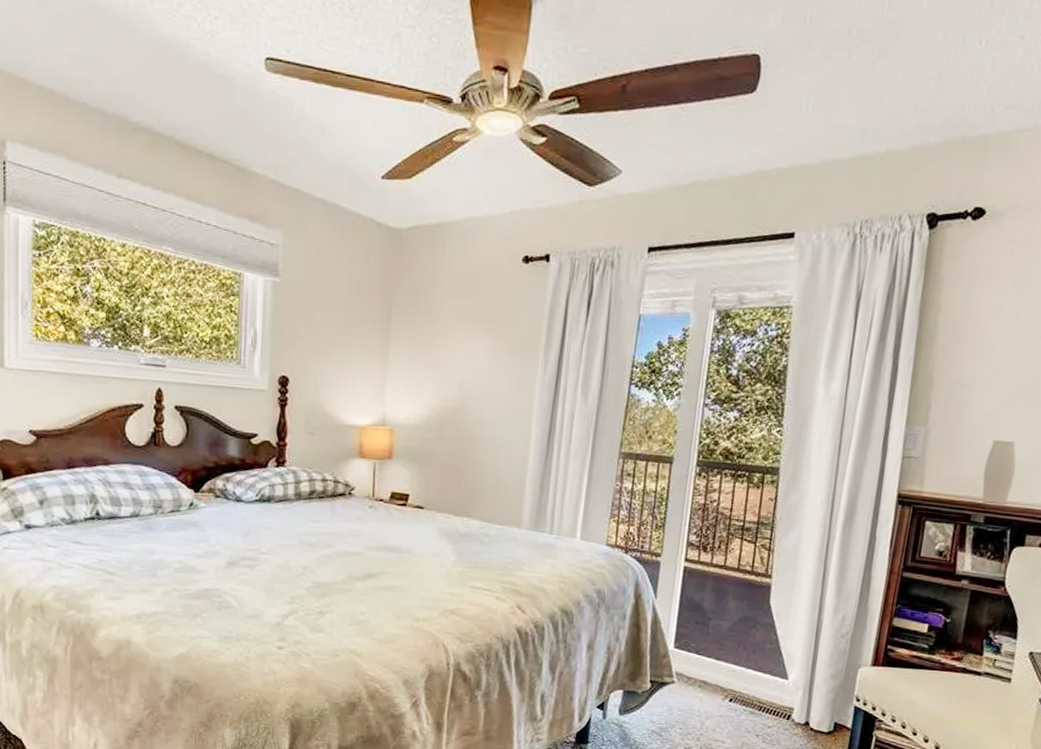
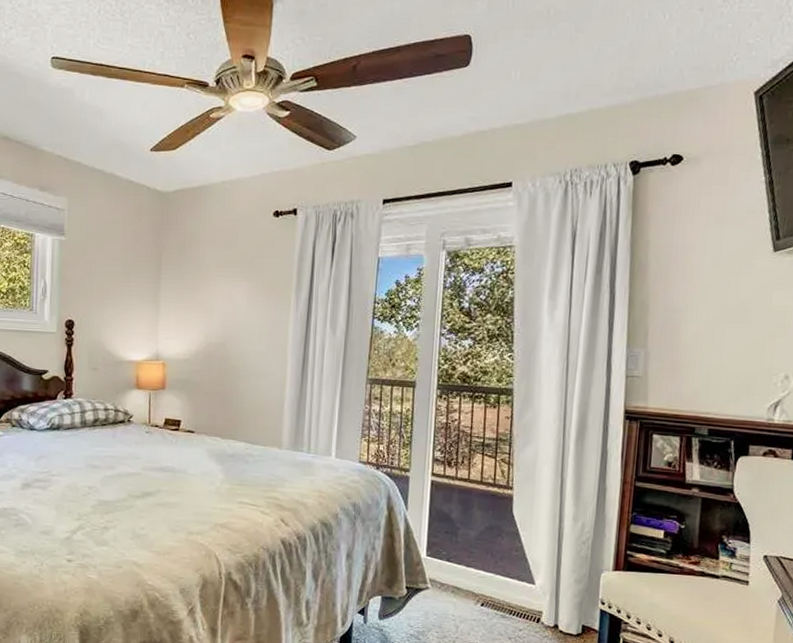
vase: present [982,440,1017,506] -> none [703,359,734,418]

